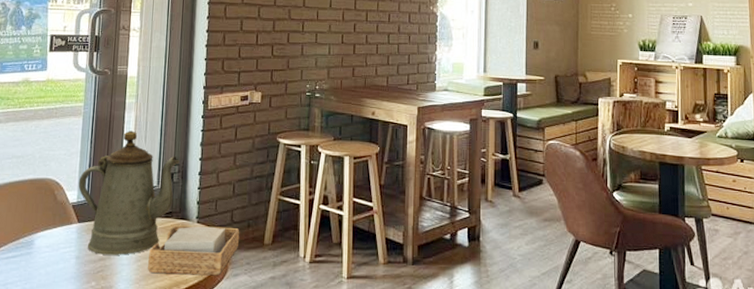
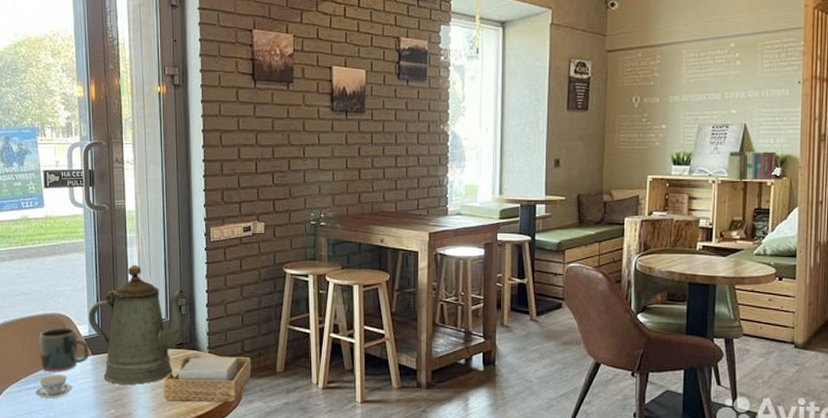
teacup: none [14,242,54,269] -> present [35,374,72,399]
mug: none [23,193,76,241] -> present [39,328,89,373]
books: none [688,41,738,68] -> present [727,151,784,181]

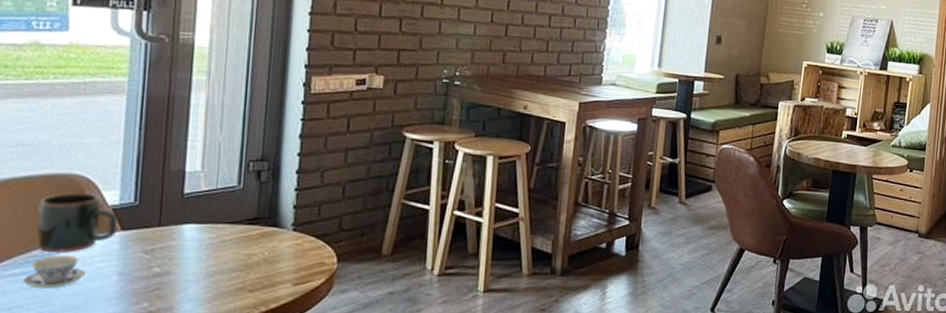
coffee pot: present [88,265,187,385] -> none [121,116,271,270]
napkin holder: present [163,356,252,403] -> none [222,233,351,292]
books: present [727,151,784,181] -> none [873,46,921,76]

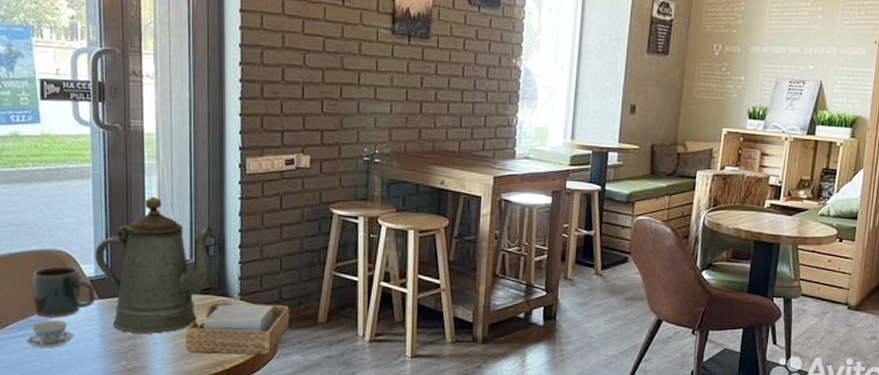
coffee pot: none [121,116,271,270] -> present [95,197,216,334]
napkin holder: none [222,233,351,292] -> present [185,302,290,355]

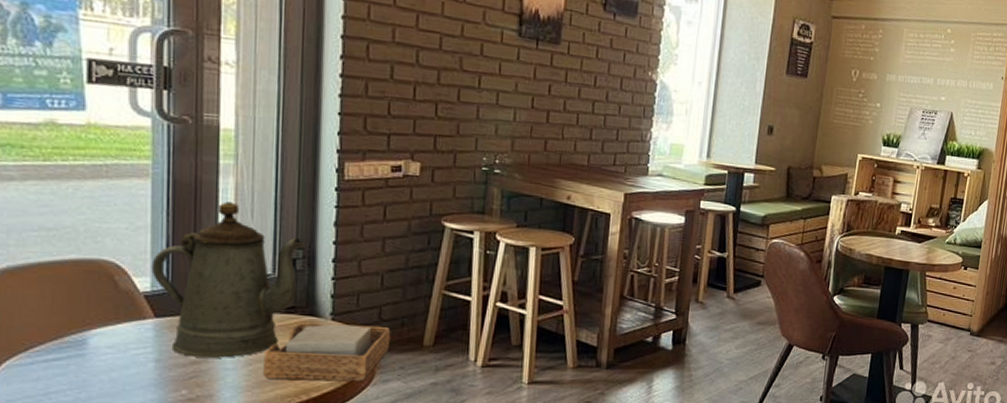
teacup: present [27,320,74,349] -> none [58,341,120,375]
mug: present [32,266,95,319] -> none [67,278,151,340]

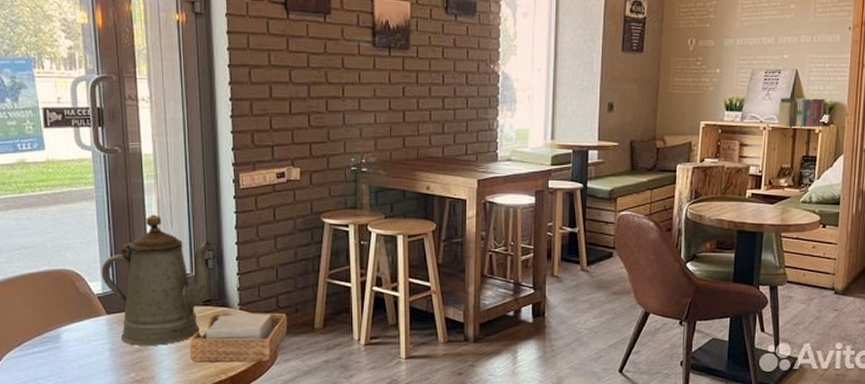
books: none [930,139,980,172] -> present [778,98,831,128]

